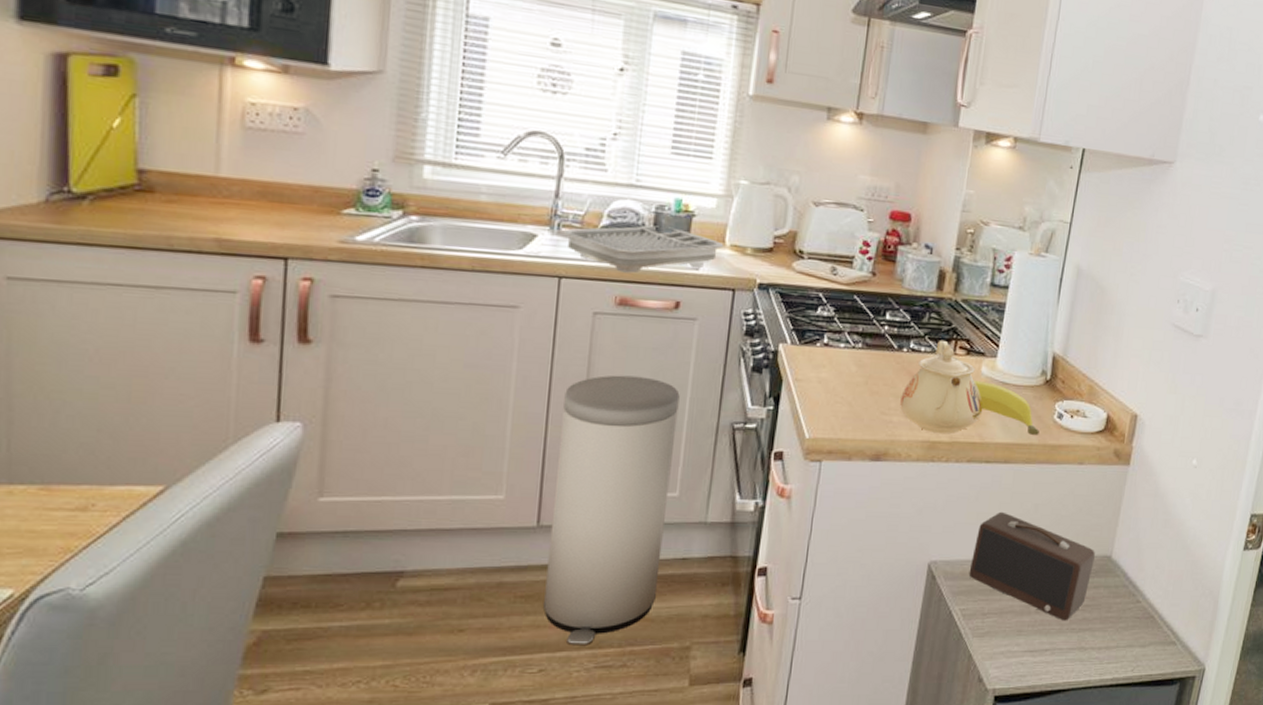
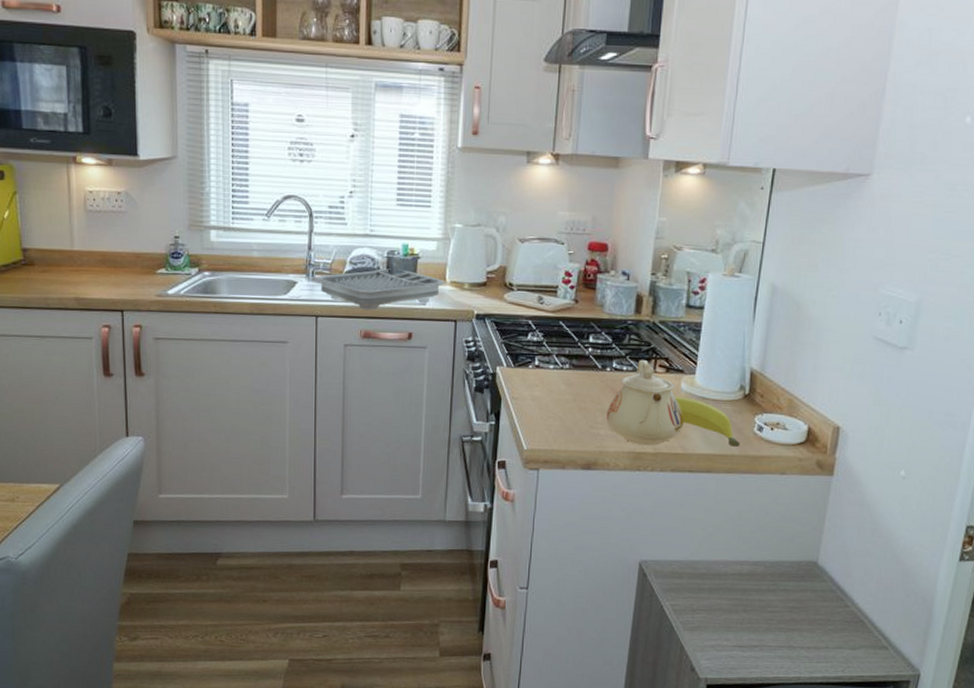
pedal bin: present [543,375,680,646] -> none [323,396,417,618]
speaker: present [969,511,1095,621] -> none [677,517,801,621]

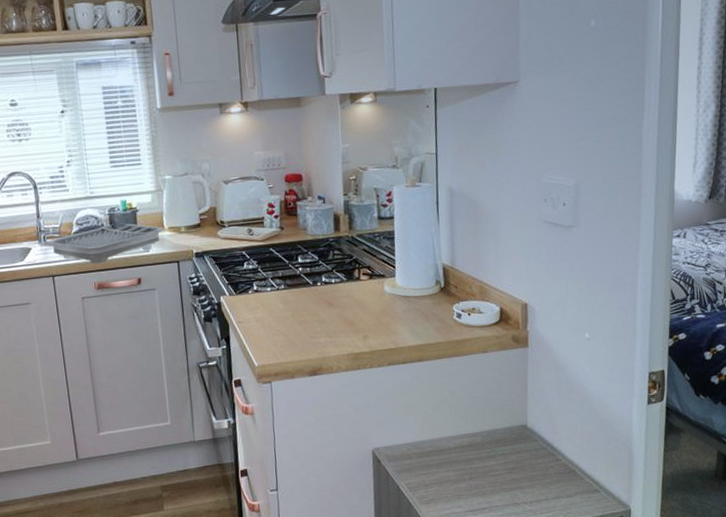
teapot: present [606,359,684,446] -> none [323,270,393,347]
fruit: present [674,395,740,448] -> none [380,298,444,336]

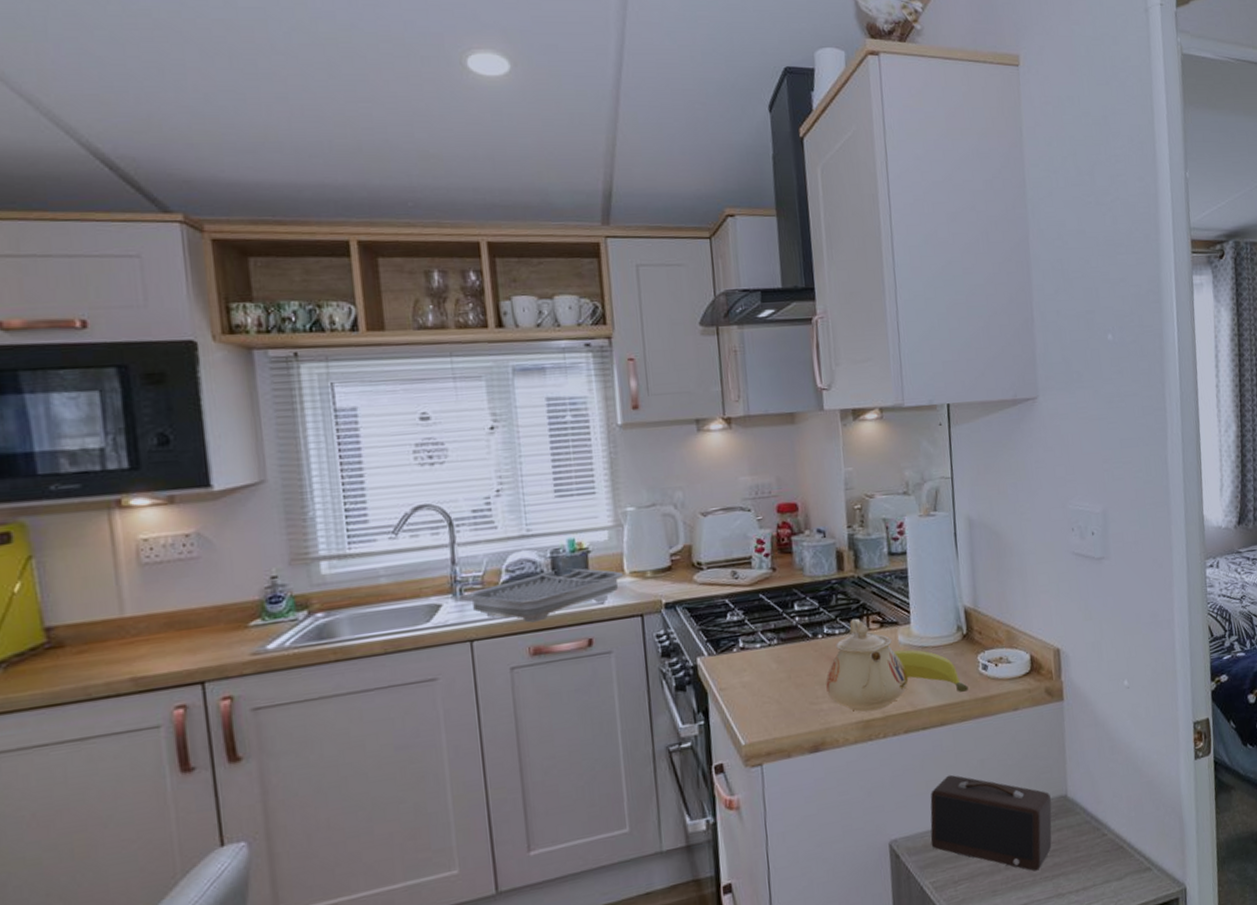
teapot: none [323,270,393,347] -> present [826,618,909,713]
fruit: none [380,298,444,336] -> present [893,649,968,693]
speaker: none [406,401,513,483] -> present [930,774,1052,871]

